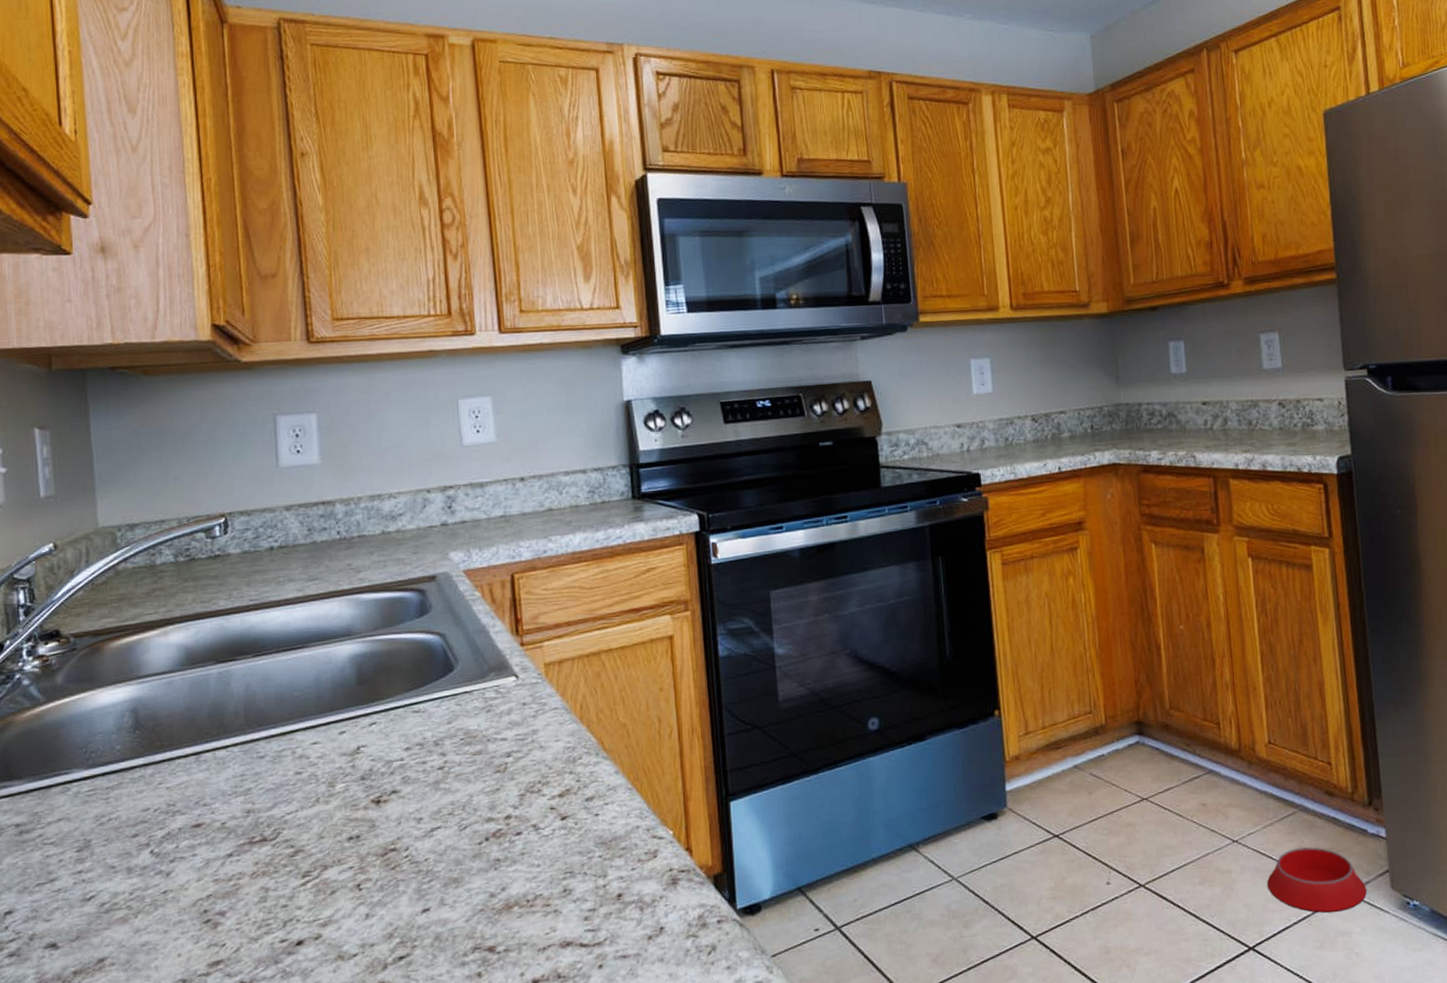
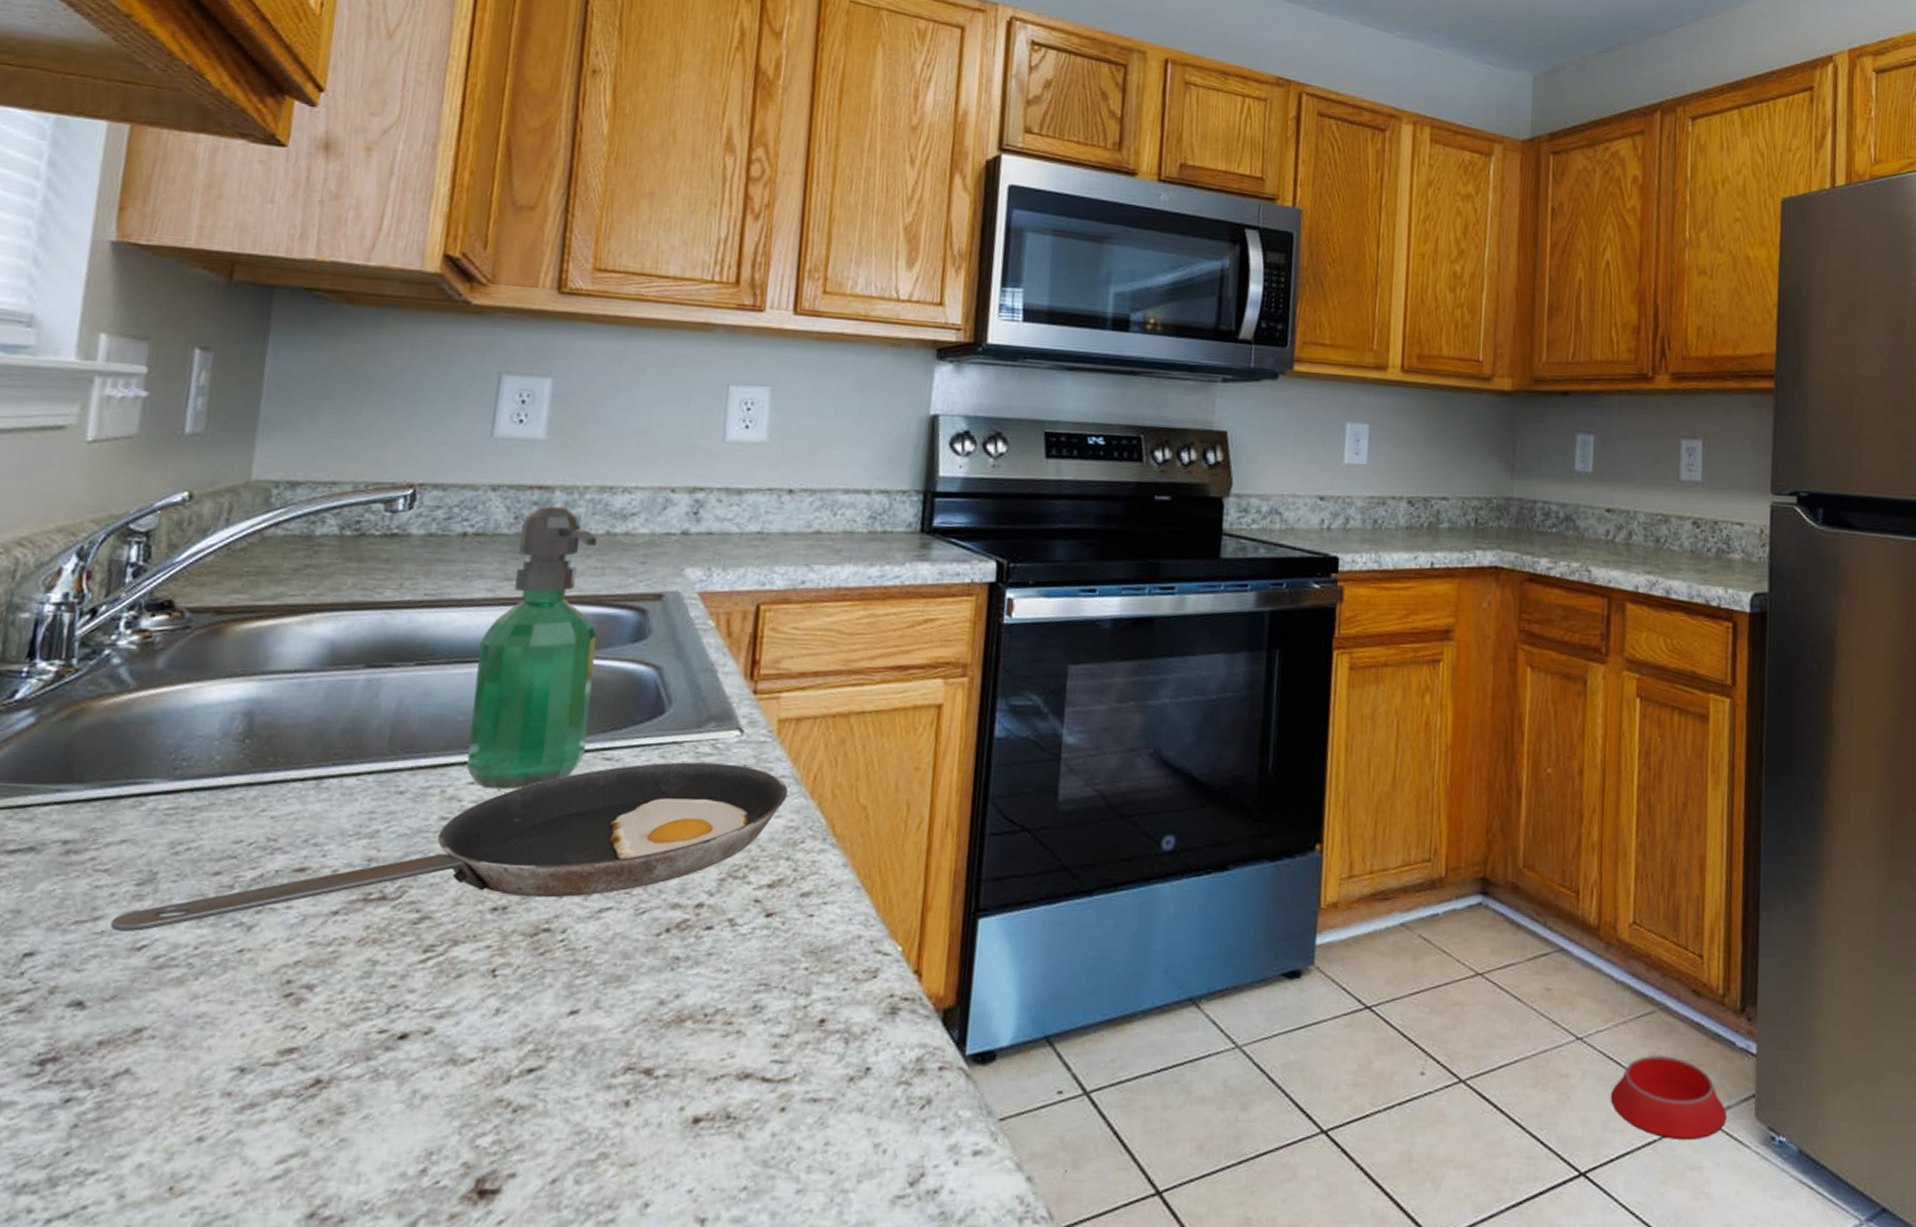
frying pan: none [64,703,562,888] -> present [110,762,788,932]
soap dispenser: none [300,516,397,747] -> present [467,505,598,790]

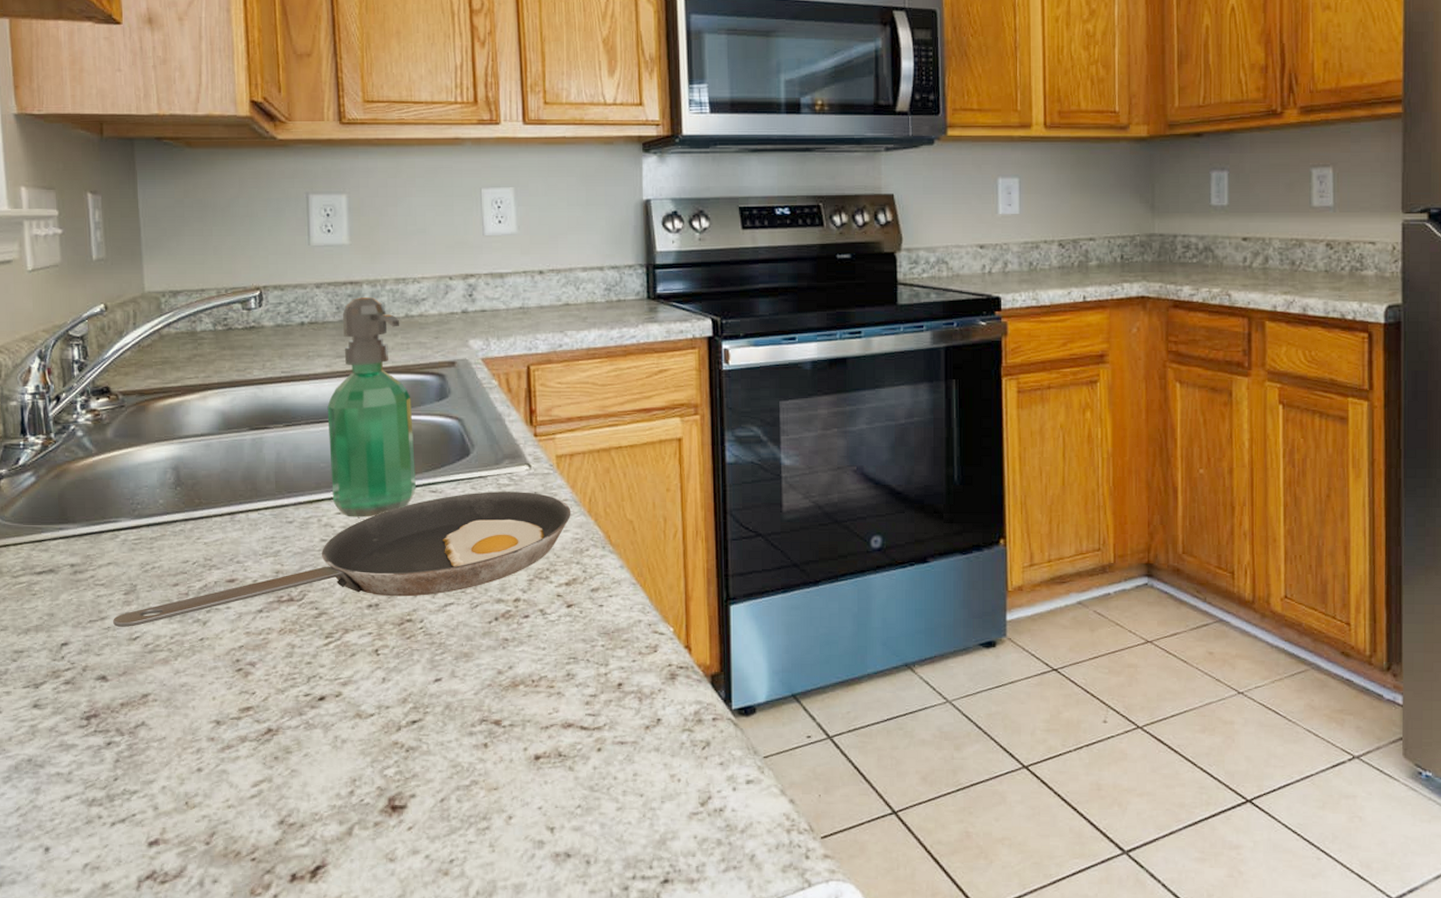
pet bowl: present [1611,1054,1727,1139] -> none [1271,705,1377,774]

